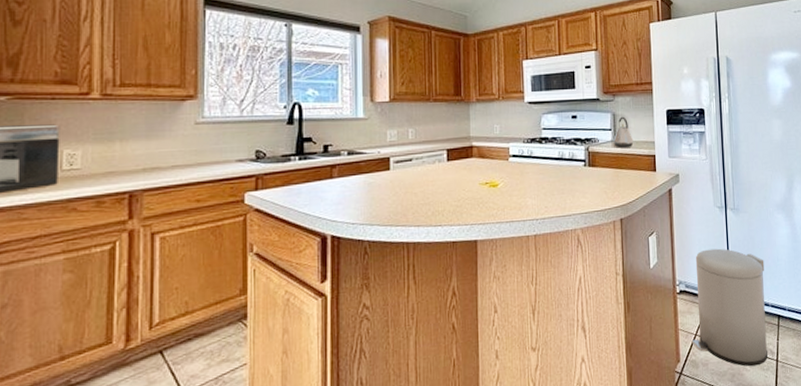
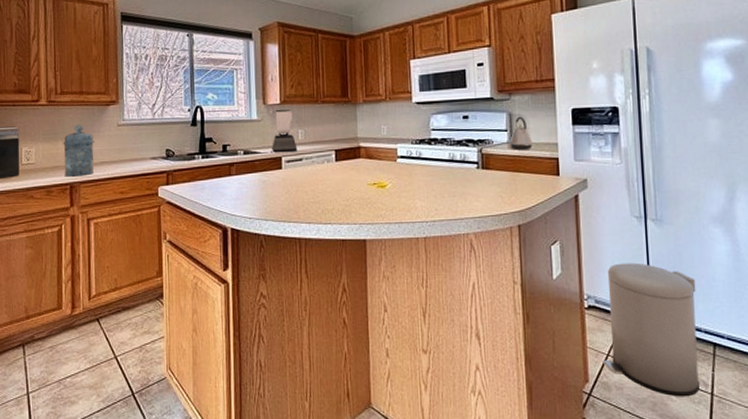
canister: none [122,122,165,186] -> present [63,124,95,178]
blender: none [379,108,407,153] -> present [272,110,298,153]

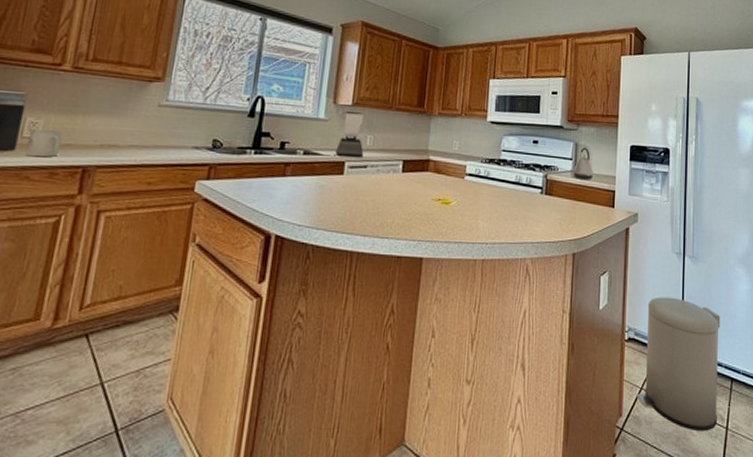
mug: none [26,156,51,180] -> present [25,129,62,158]
canister: present [63,124,95,178] -> none [77,99,126,160]

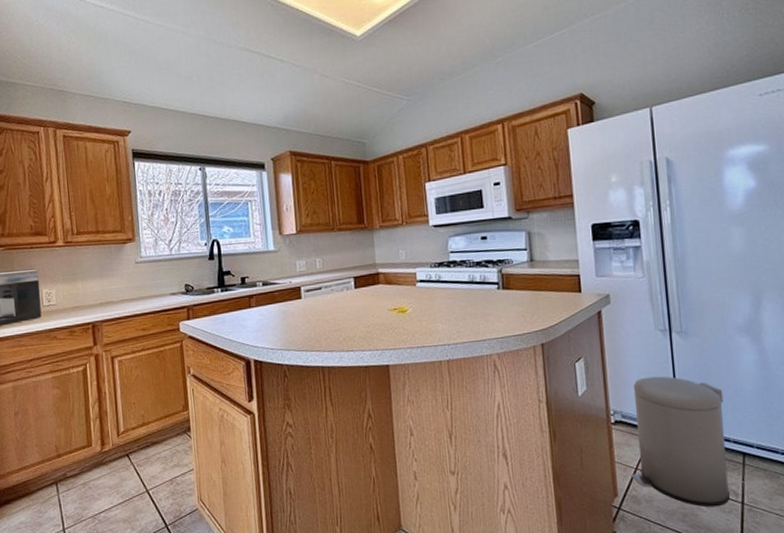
mug: present [25,129,62,158] -> none [48,297,72,321]
blender: present [335,112,364,158] -> none [290,239,316,283]
kettle: present [573,147,594,180] -> none [529,234,554,269]

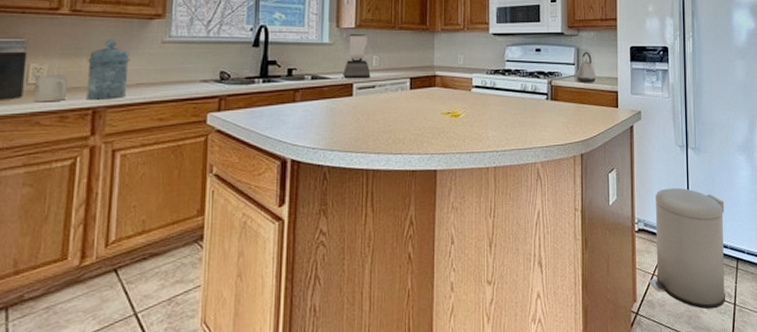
mug: none [48,297,72,321] -> present [33,75,68,102]
canister: none [83,264,115,317] -> present [86,39,131,101]
blender: none [290,239,316,283] -> present [343,34,371,79]
kettle: none [529,234,554,269] -> present [576,51,597,83]

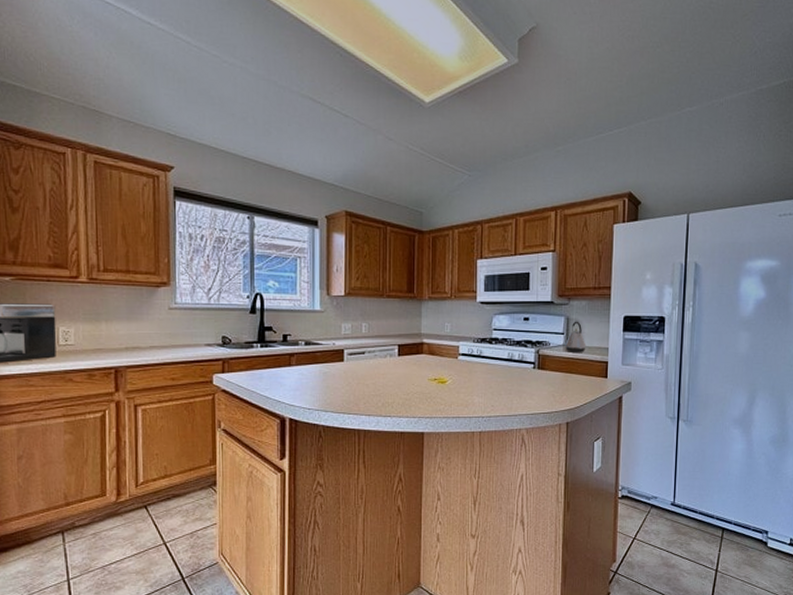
mug: present [33,75,68,102] -> none [64,338,93,362]
canister: present [86,39,131,101] -> none [107,306,143,362]
blender: present [343,34,371,79] -> none [334,302,361,345]
pedal bin: present [648,187,725,309] -> none [629,458,714,574]

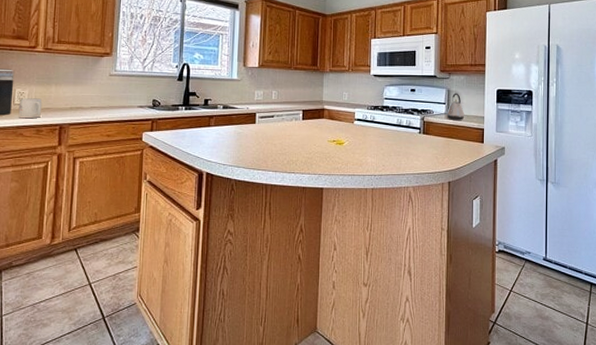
mug: none [64,338,93,362] -> present [18,98,43,119]

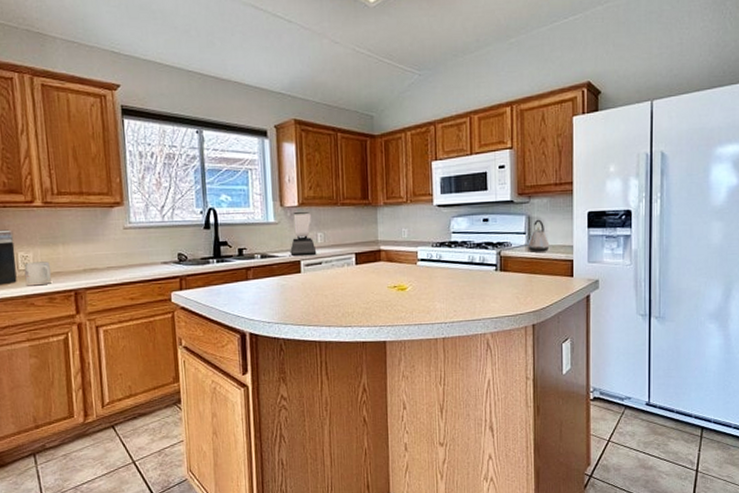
blender: none [248,72,271,110] -> present [290,212,317,257]

